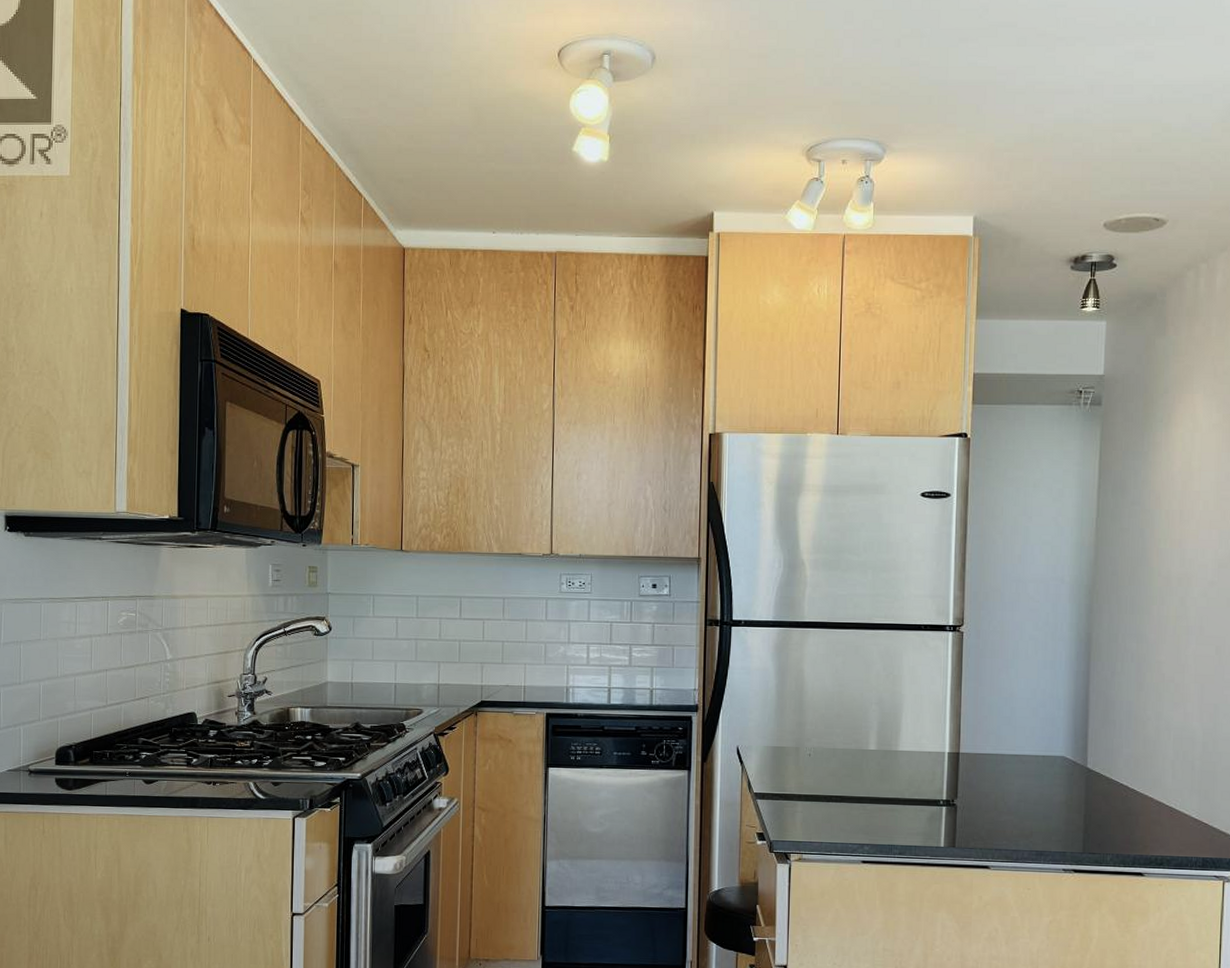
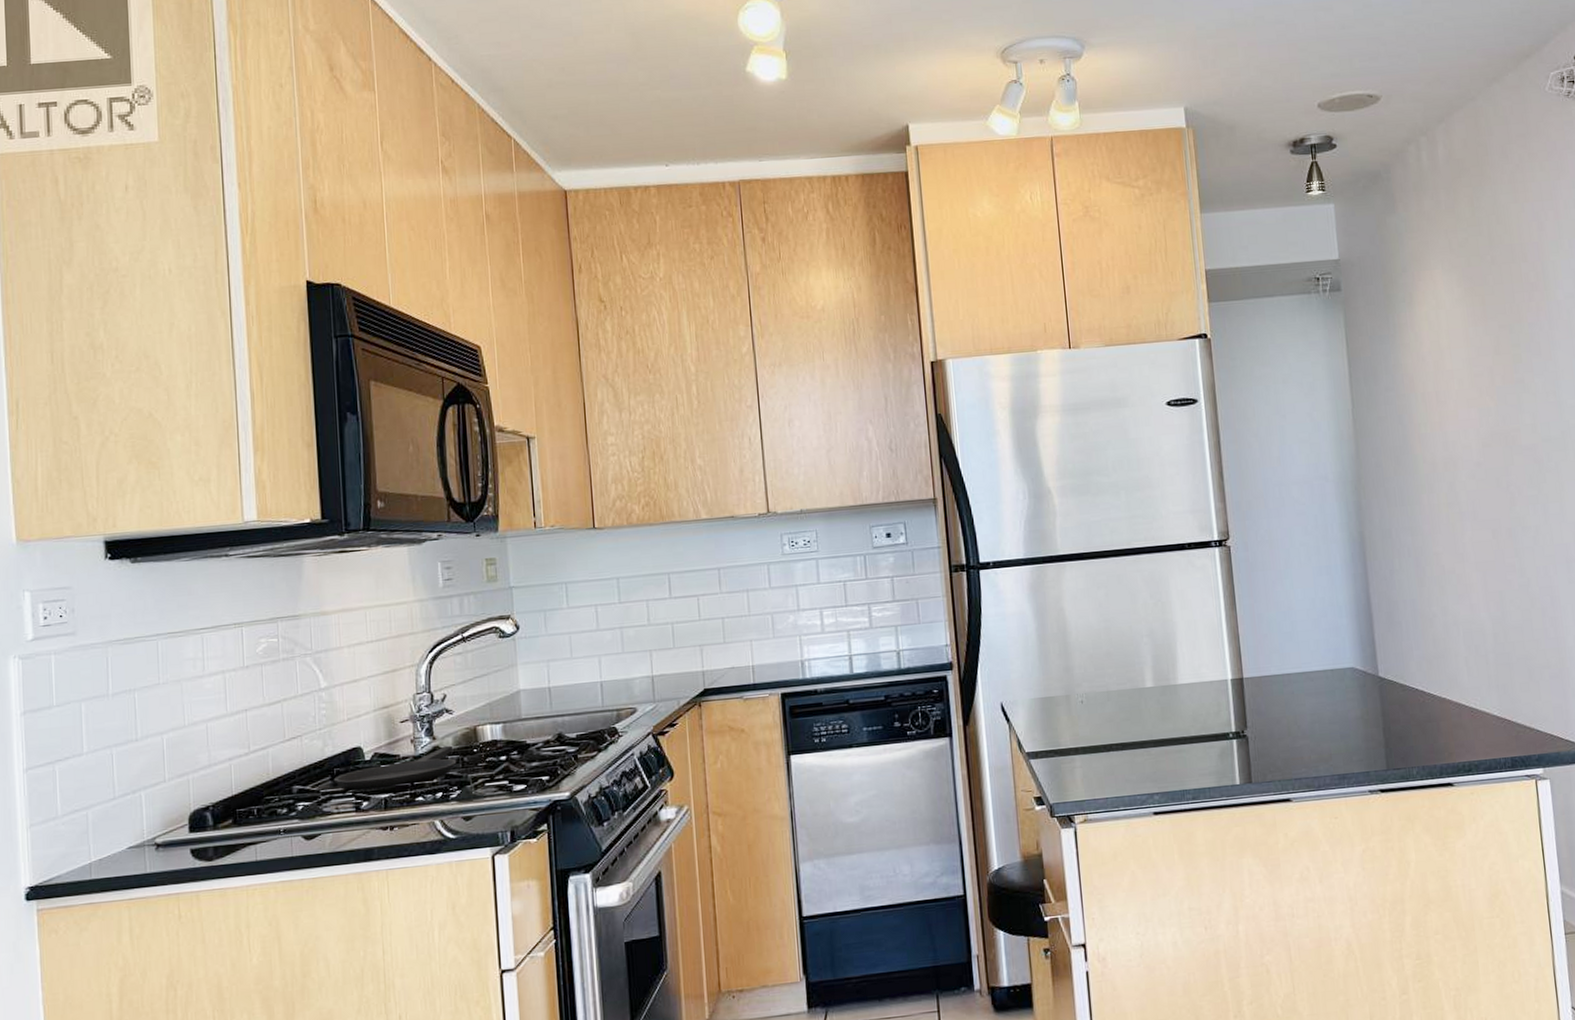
frying pan: none [171,721,271,749] -> present [333,745,457,790]

